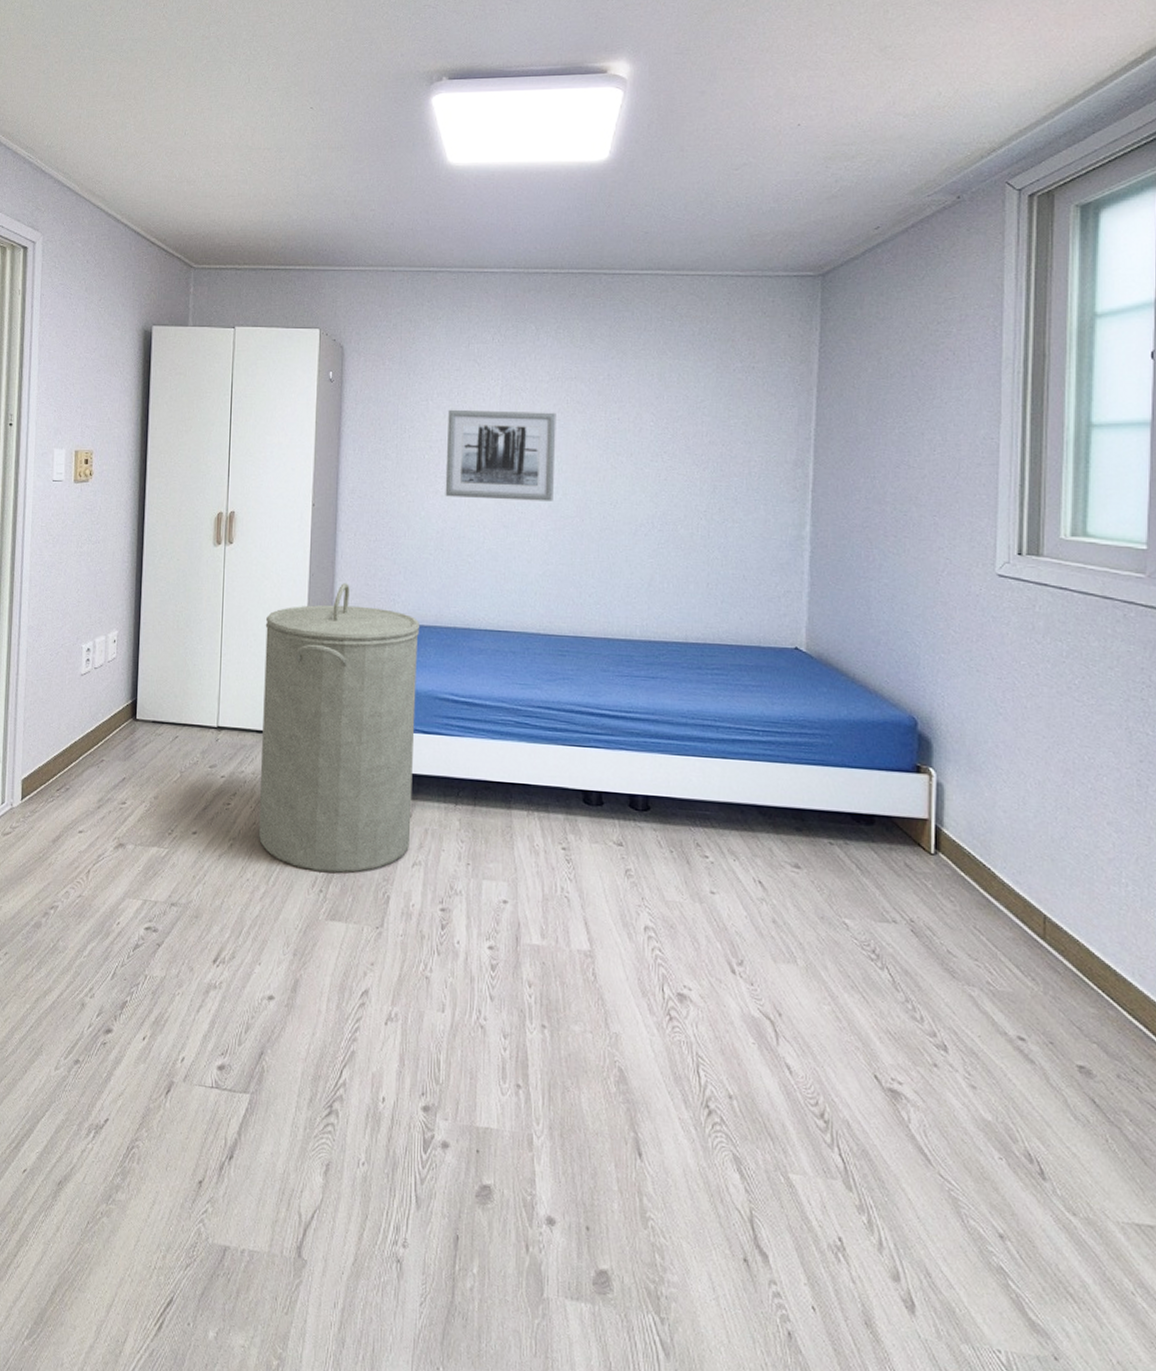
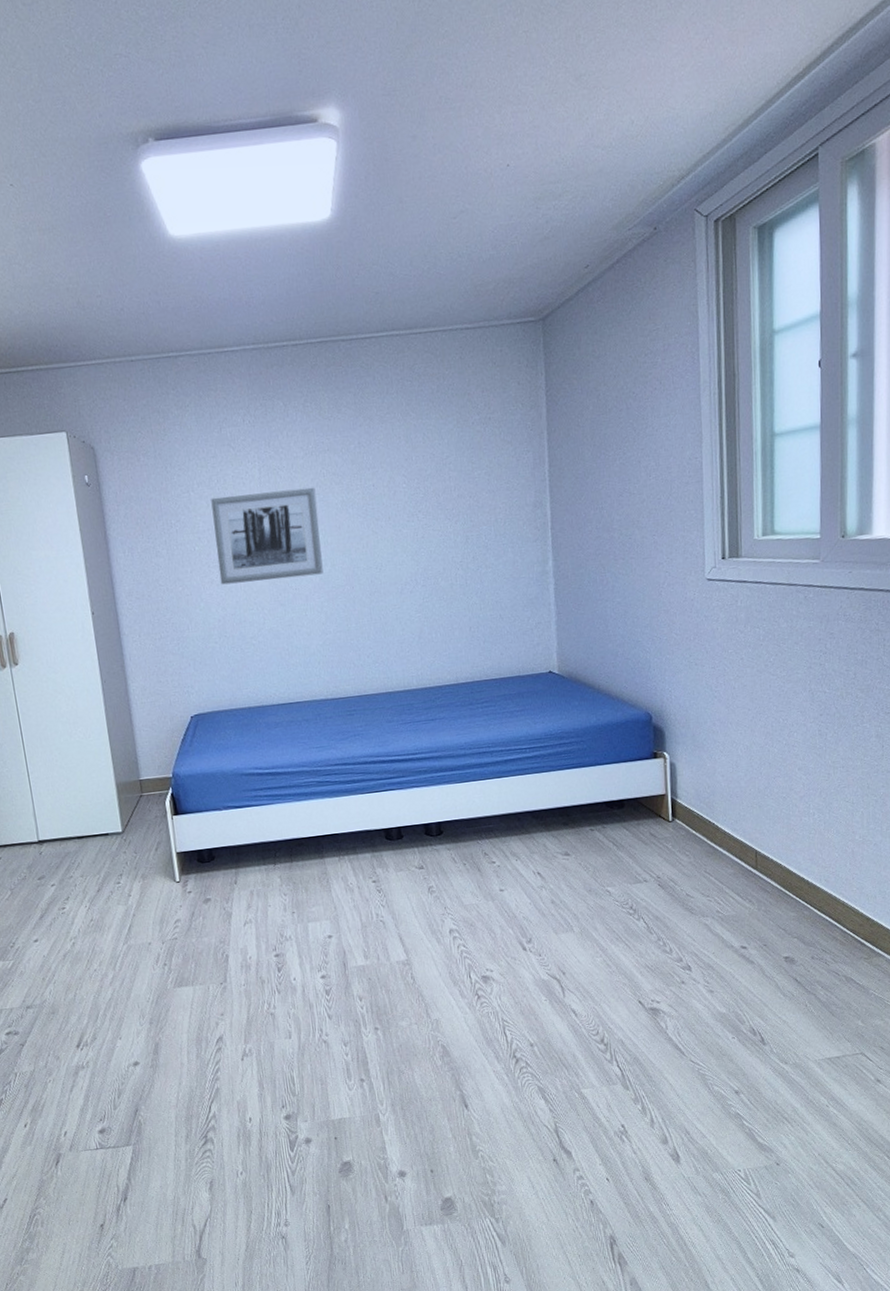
laundry hamper: present [258,583,421,873] -> none [66,684,239,950]

